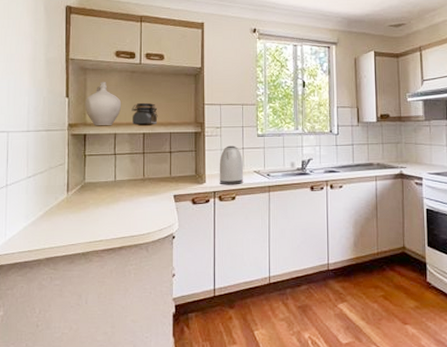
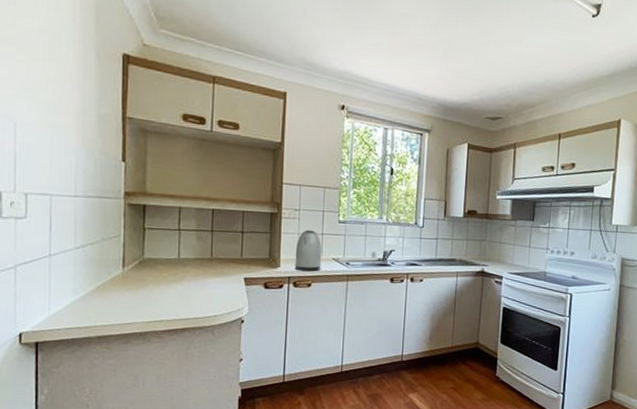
ceramic jug: present [85,81,122,126] -> none [145,147,188,199]
jar: present [131,102,158,127] -> none [199,175,230,203]

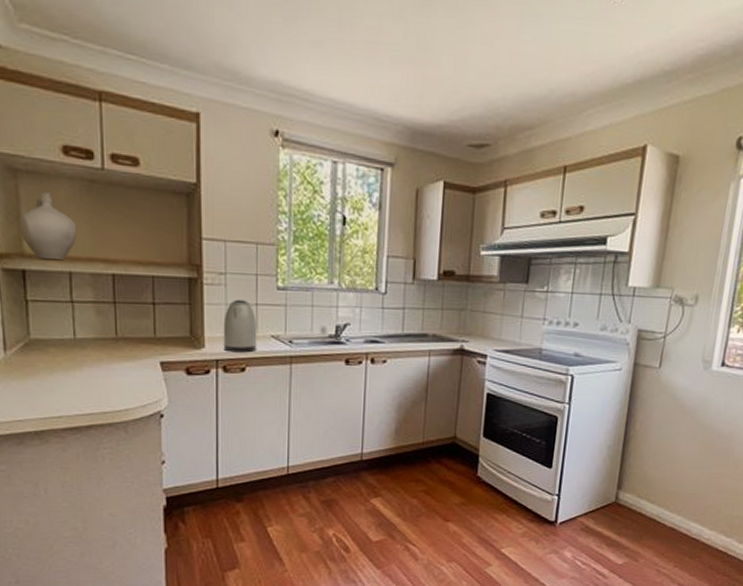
ceramic jug: none [145,147,188,199] -> present [19,191,78,261]

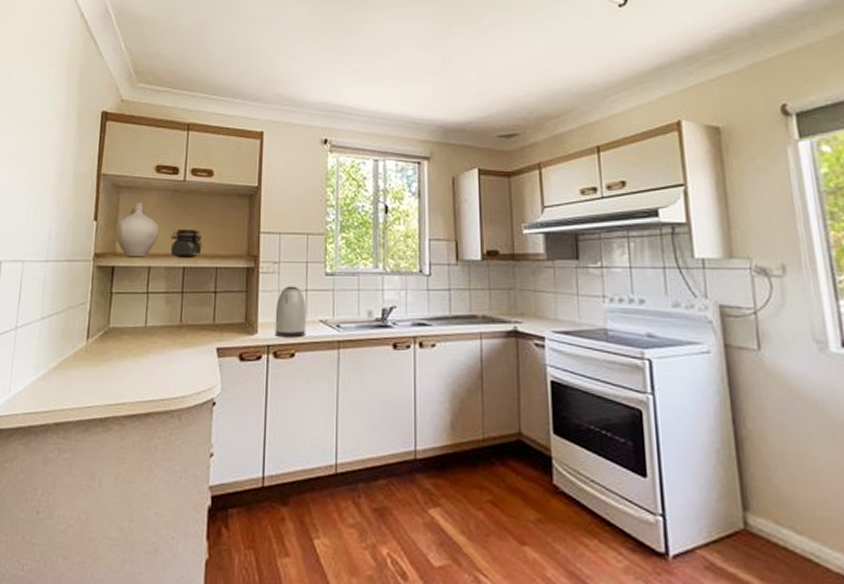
jar: none [93,228,134,265] -> present [170,228,202,259]

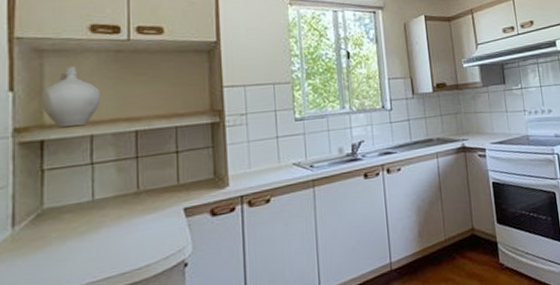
jar: present [170,228,202,259] -> none [117,90,157,122]
kettle: present [275,286,307,338] -> none [246,135,280,186]

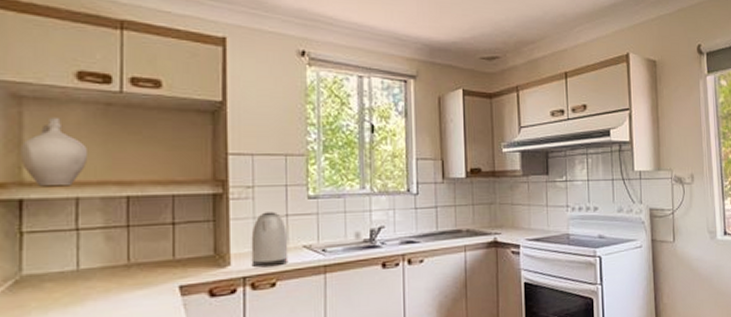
kettle: none [246,135,280,186] -> present [251,211,288,268]

